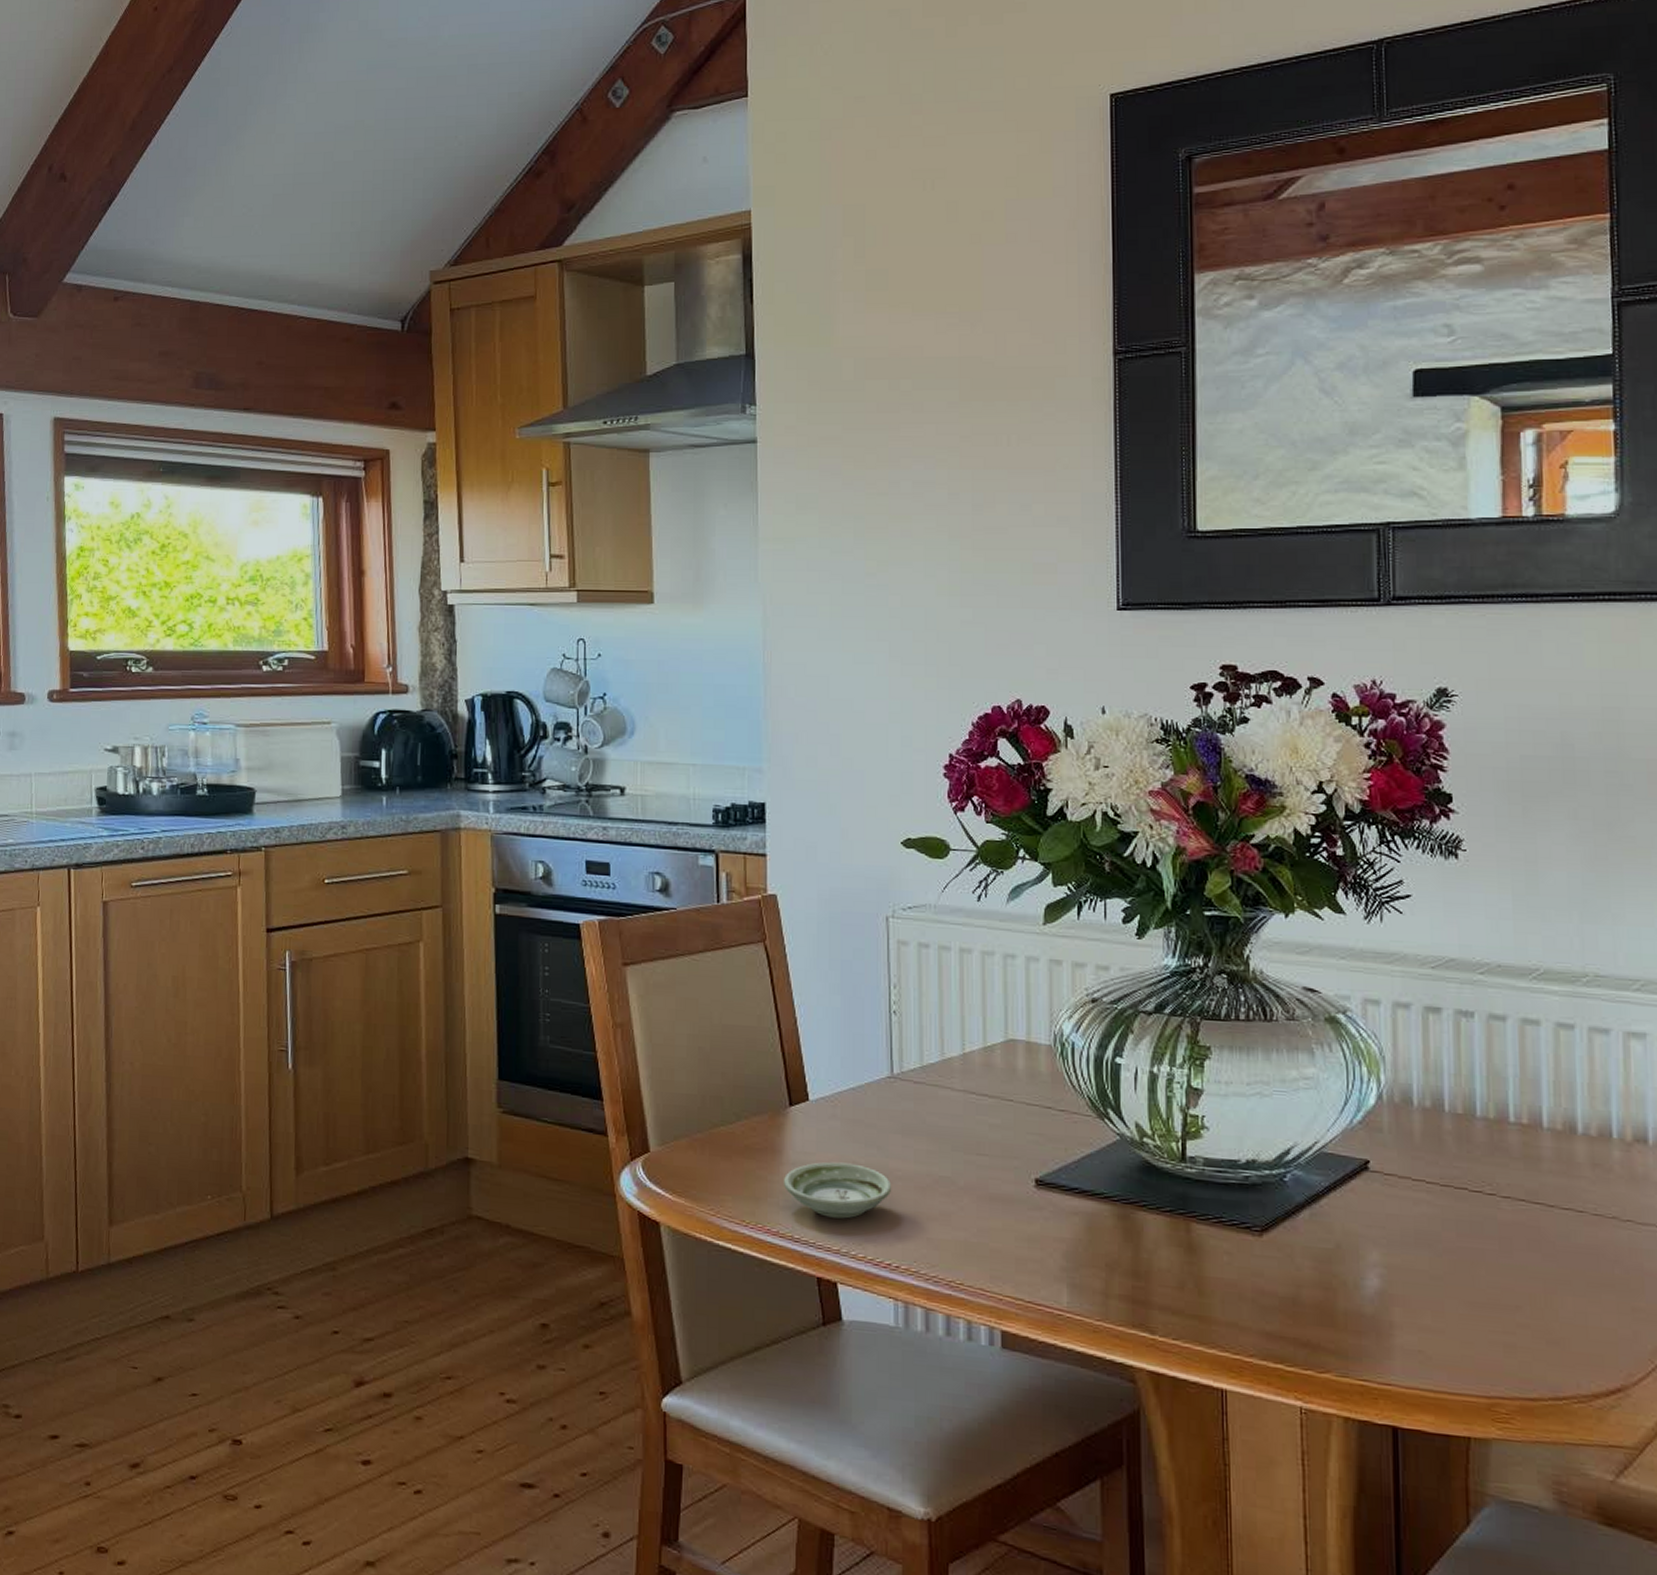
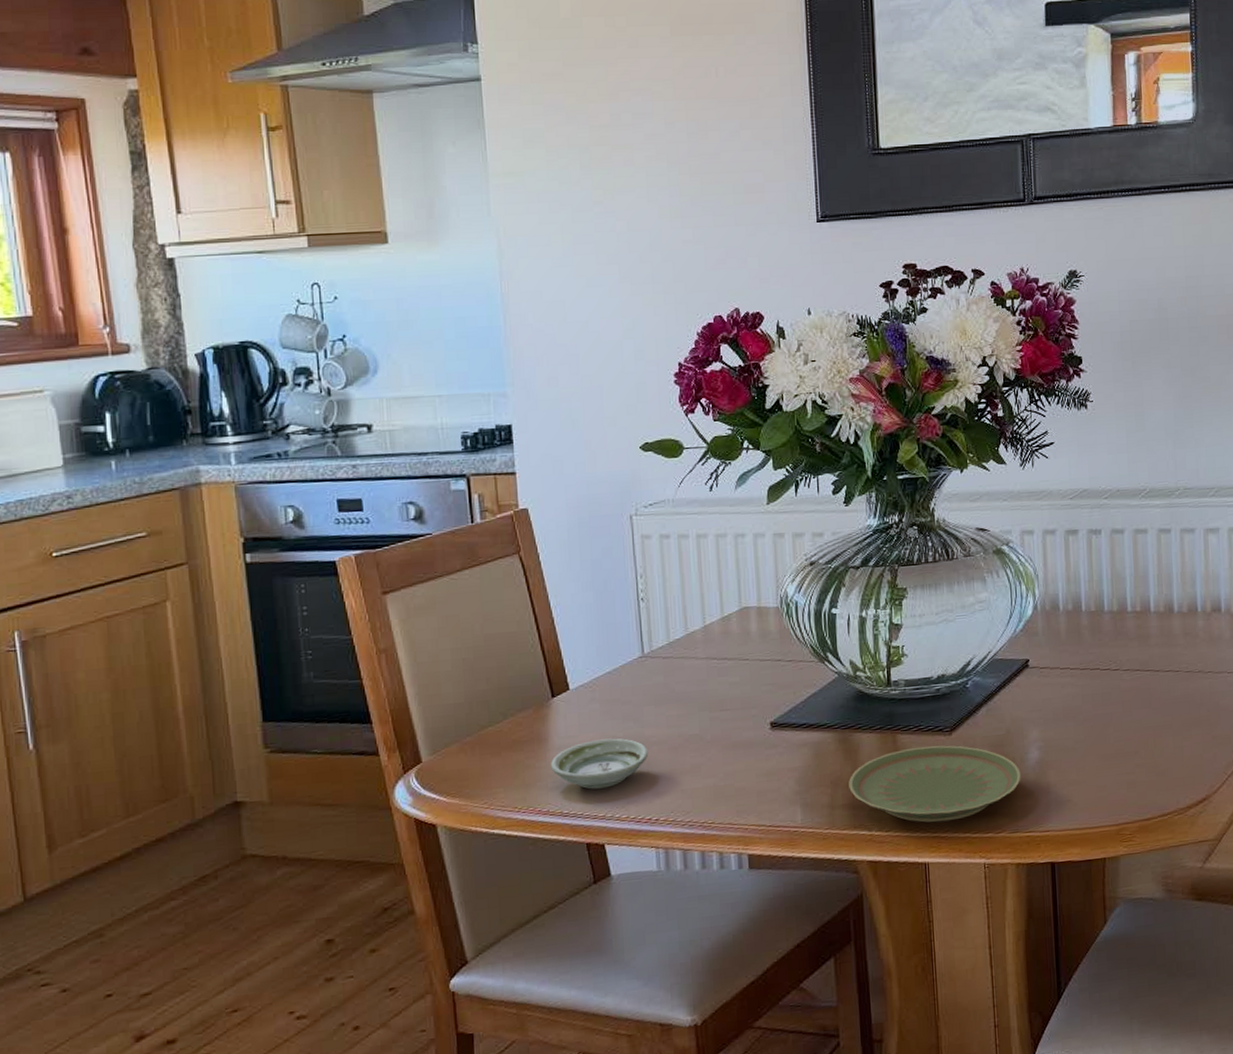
plate: none [1128,1242,1354,1344] -> present [849,745,1021,823]

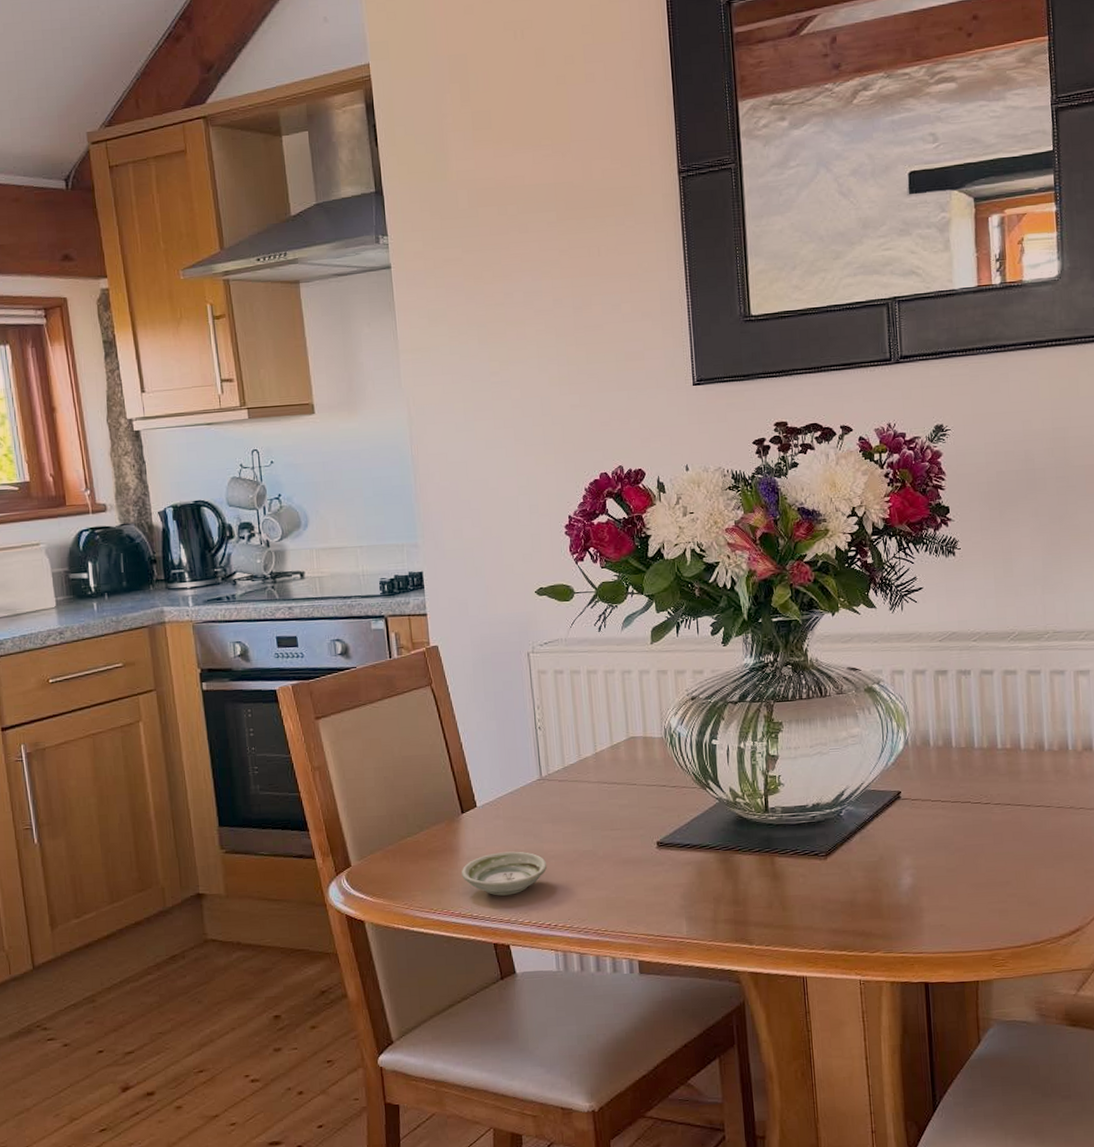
plate: present [849,745,1021,823] -> none [730,868,895,940]

